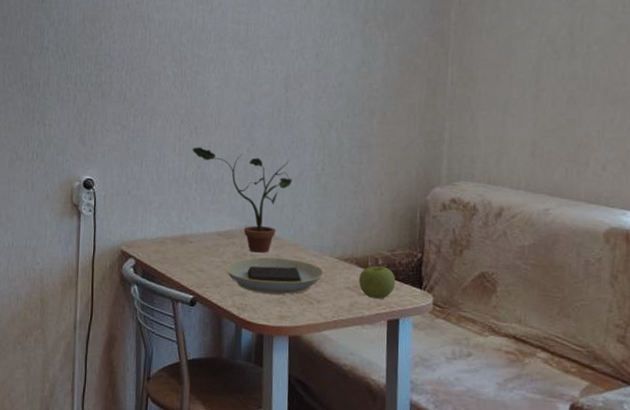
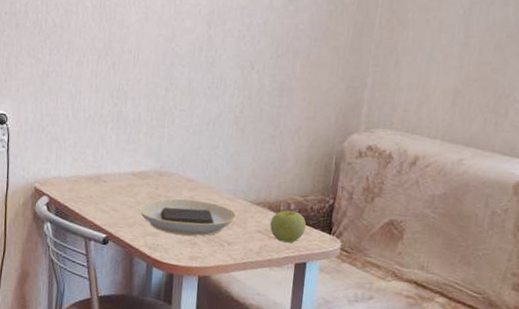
potted plant: present [192,147,293,253] -> none [109,84,211,195]

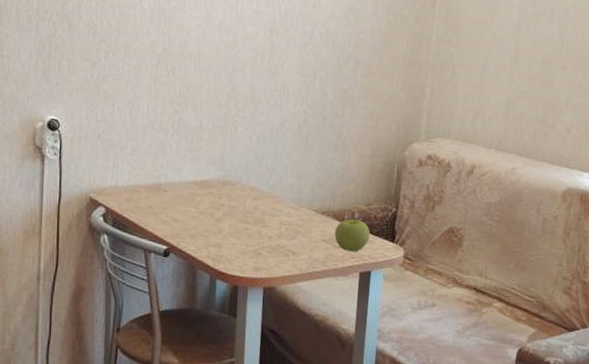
plate: present [138,198,237,237] -> none [201,207,302,247]

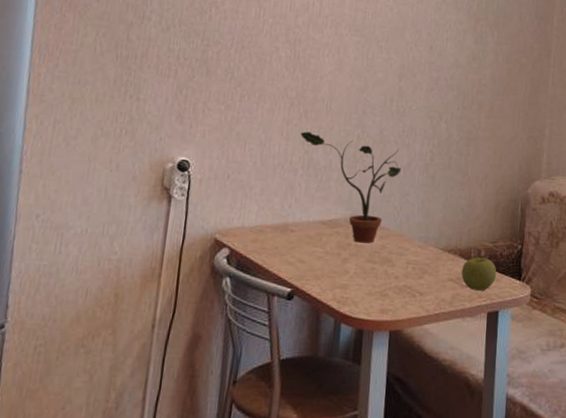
potted plant: none [169,90,274,204] -> present [300,131,402,243]

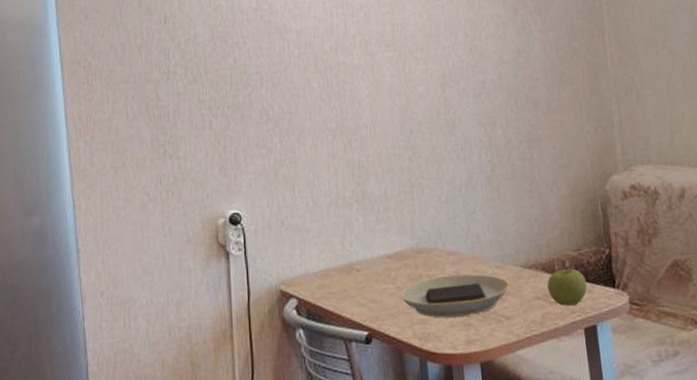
potted plant: present [300,131,402,243] -> none [348,162,462,272]
plate: none [327,247,428,287] -> present [399,274,510,318]

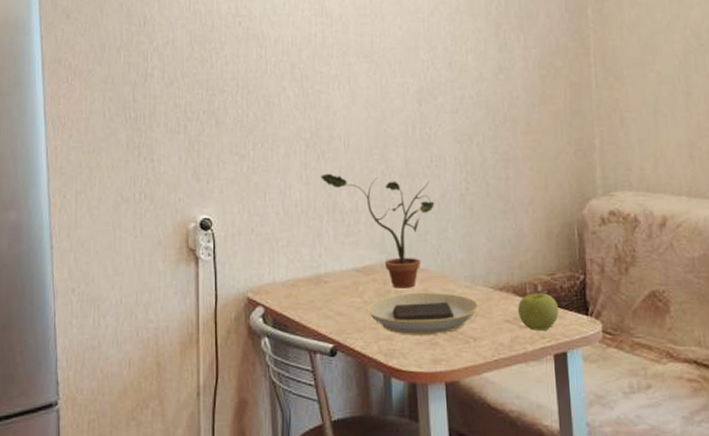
potted plant: none [348,162,462,272] -> present [321,173,435,289]

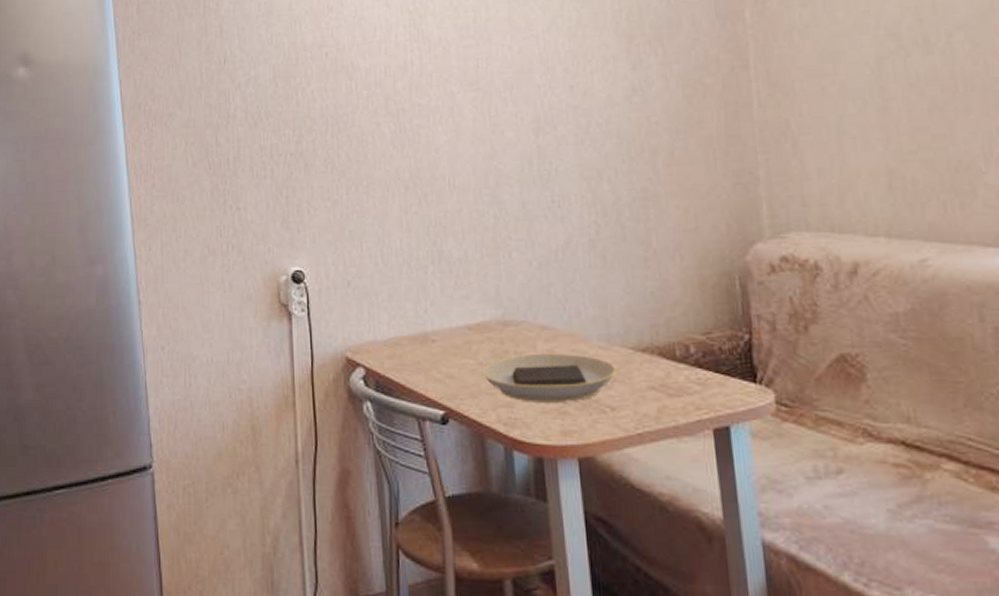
potted plant: present [321,173,435,289] -> none [423,218,559,349]
apple: present [518,293,559,331] -> none [665,355,719,400]

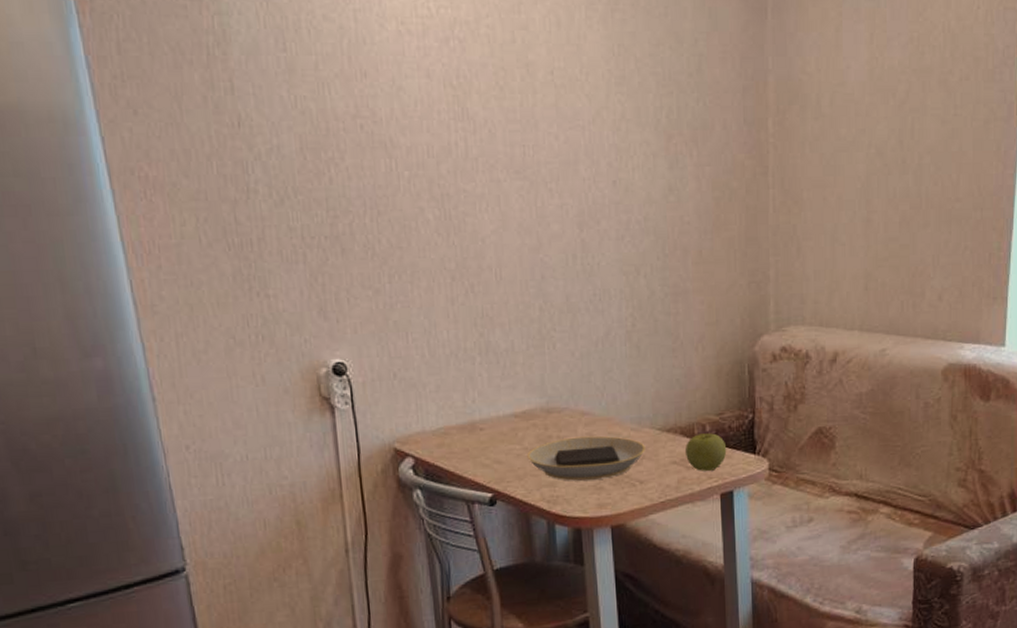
apple: none [665,355,719,400] -> present [686,433,727,471]

